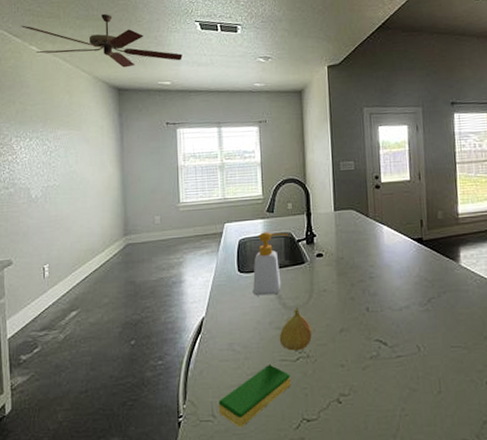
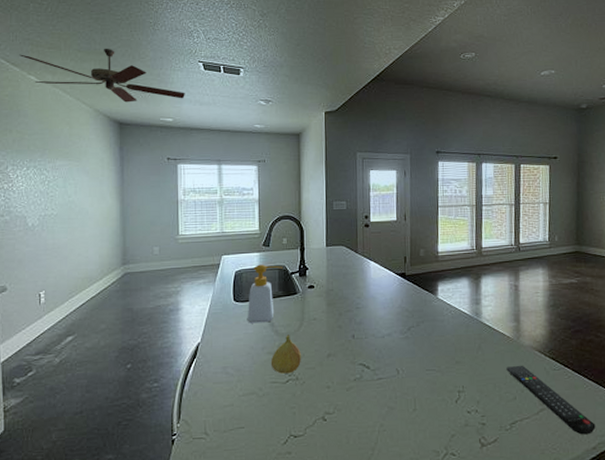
dish sponge: present [218,365,291,428] -> none [211,387,280,444]

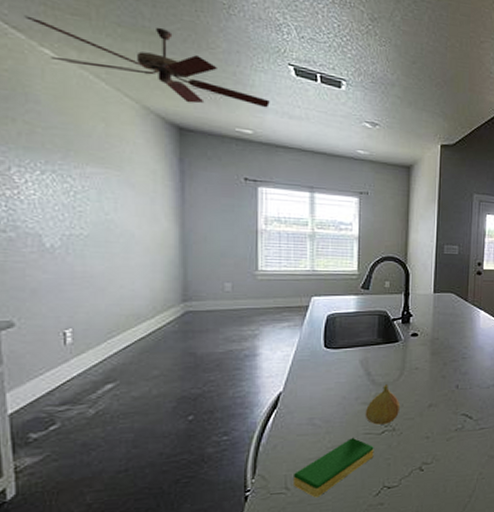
dish sponge: none [211,387,280,444] -> present [292,438,374,498]
soap bottle: present [247,264,284,323] -> none [339,309,385,372]

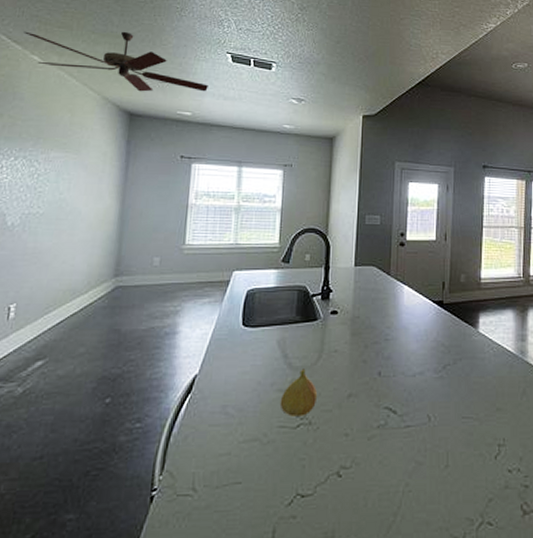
dish sponge: present [292,438,374,498] -> none [200,432,288,504]

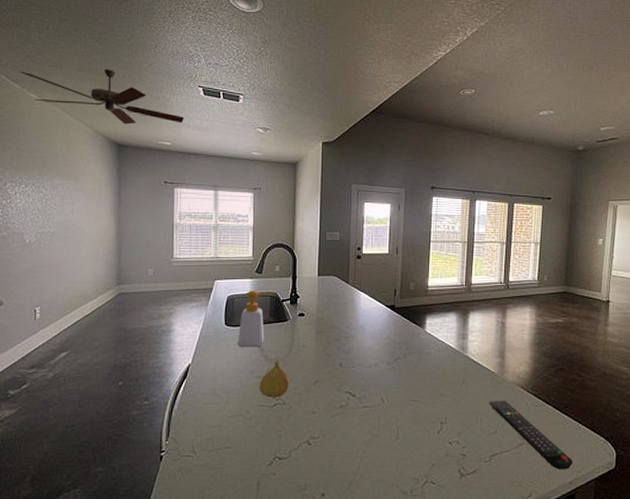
soap bottle: none [256,283,304,353] -> present [237,290,275,348]

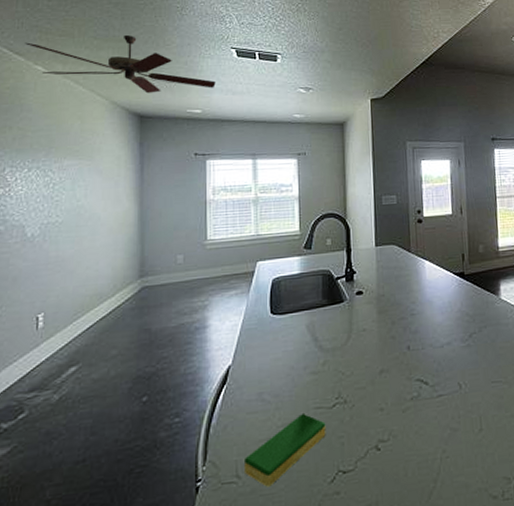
dish sponge: none [198,409,267,463] -> present [243,414,326,487]
soap bottle: present [237,290,275,348] -> none [286,269,328,339]
fruit: present [259,360,290,398] -> none [314,350,351,397]

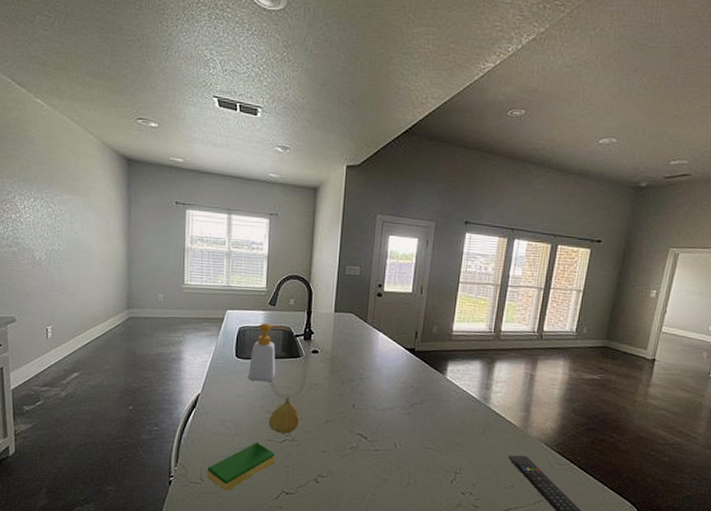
ceiling fan: present [25,34,216,94] -> none [26,73,197,138]
soap bottle: none [286,269,328,339] -> present [247,323,289,382]
fruit: none [314,350,351,397] -> present [268,396,300,434]

